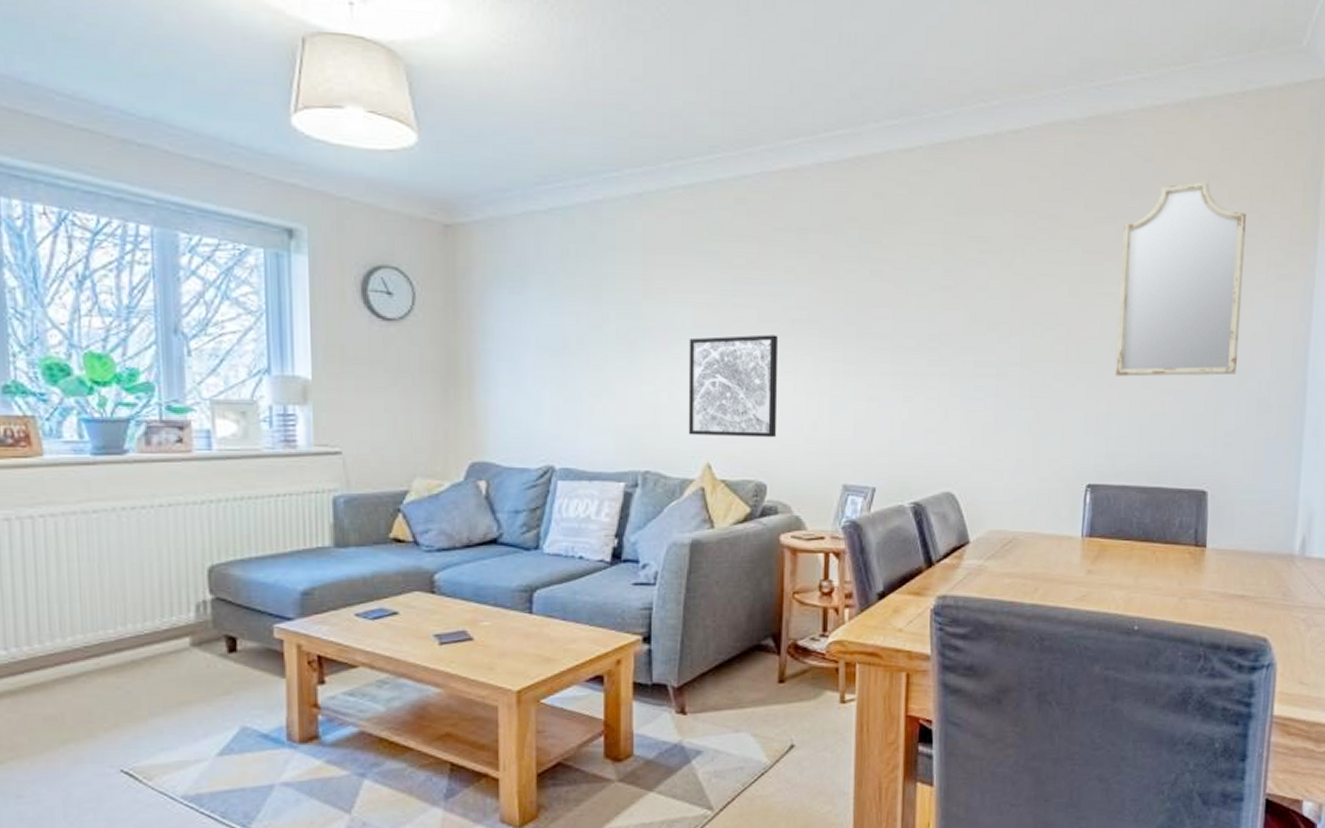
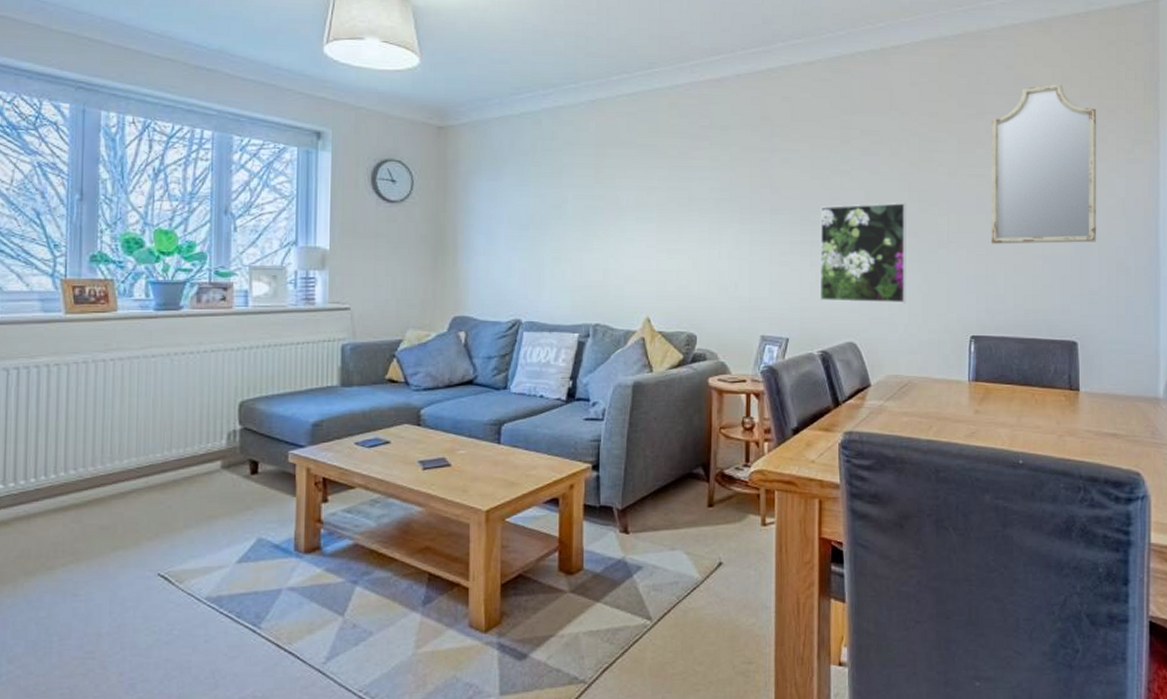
wall art: present [688,334,778,438] -> none [631,211,705,296]
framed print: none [913,325,1019,446] -> present [819,202,907,303]

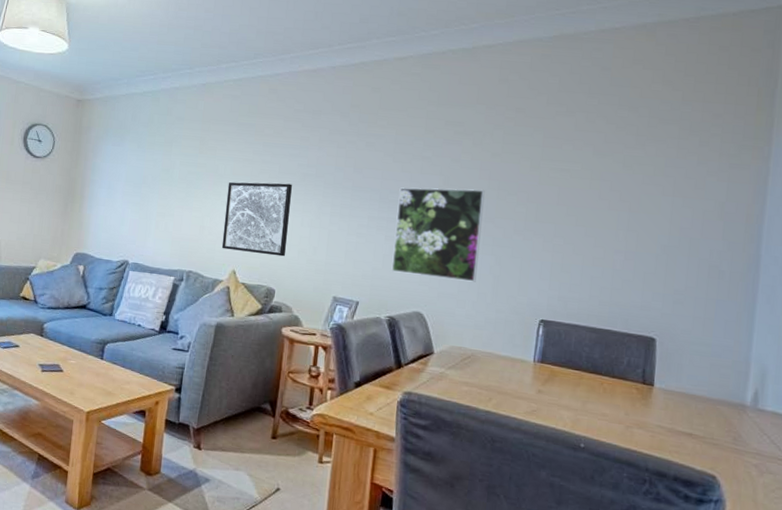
wall art: none [631,211,705,296] -> present [221,182,292,257]
home mirror: present [990,83,1097,244] -> none [569,86,700,243]

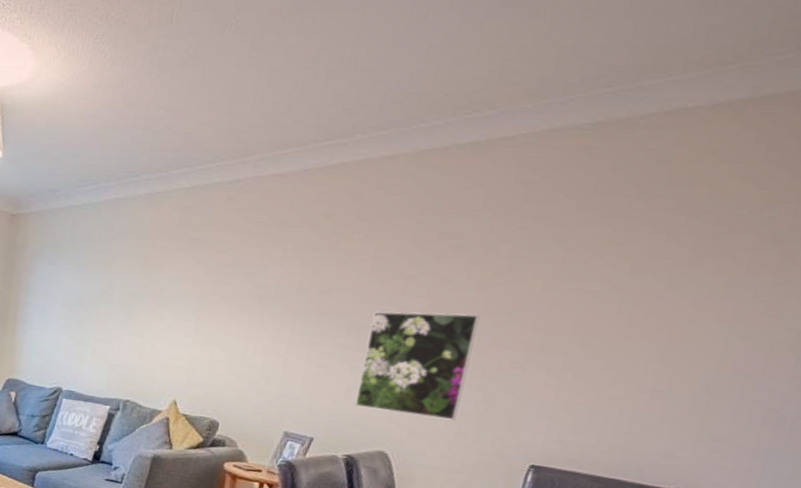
wall art: present [221,182,292,257] -> none [162,304,246,387]

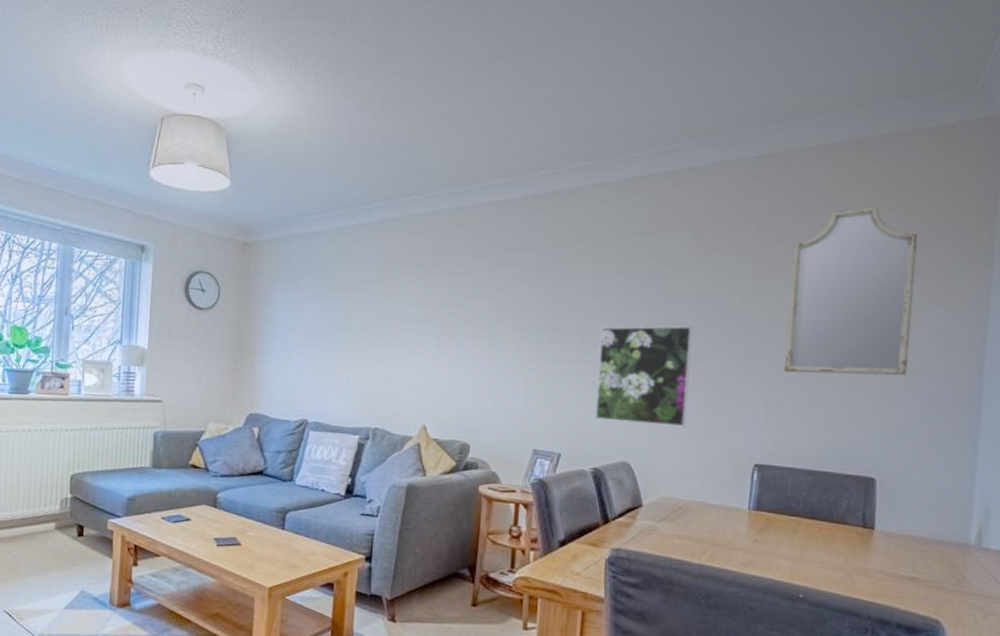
home mirror: none [582,184,791,381] -> present [783,207,918,376]

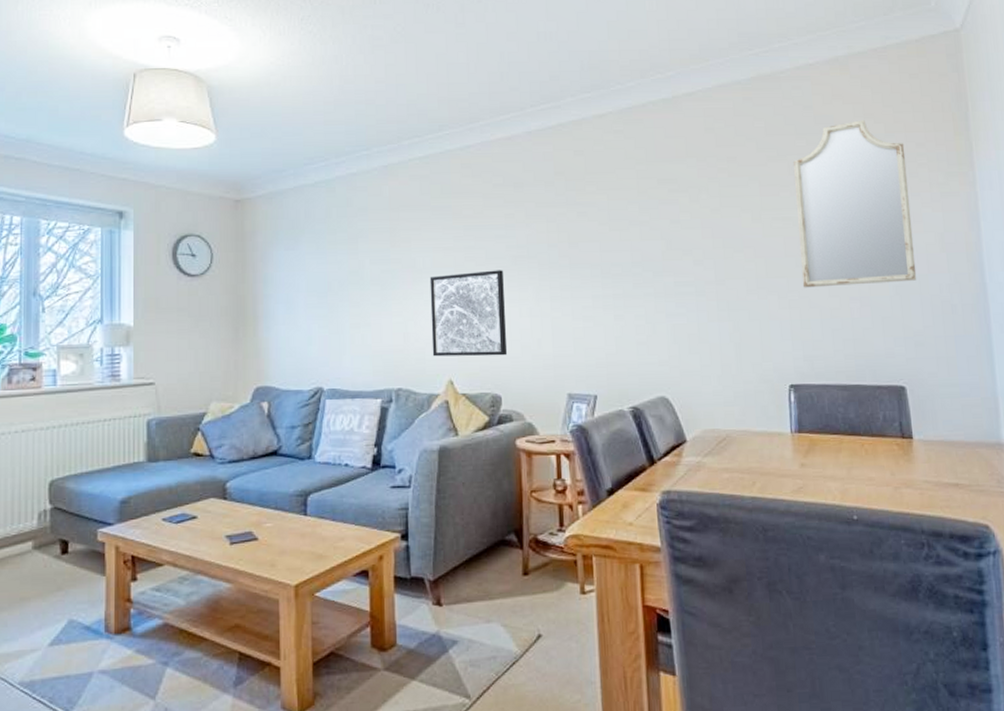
wall art: none [410,327,484,408] -> present [429,270,508,357]
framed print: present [594,326,693,427] -> none [621,249,717,355]

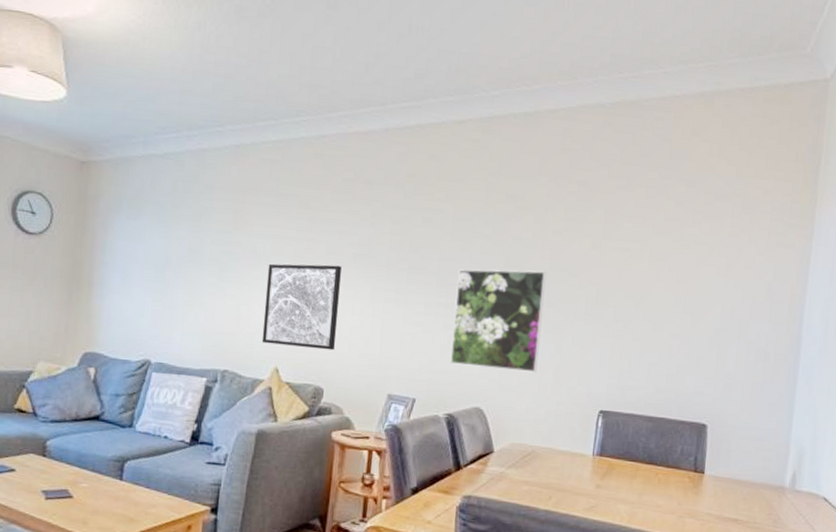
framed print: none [621,249,717,355] -> present [450,269,547,373]
home mirror: present [792,120,917,288] -> none [628,160,752,326]

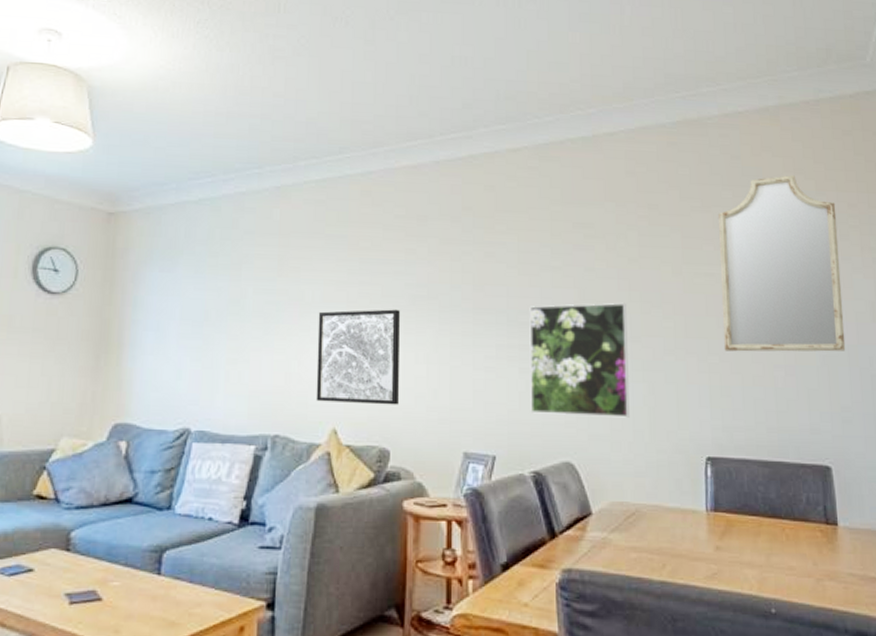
home mirror: none [628,160,752,326] -> present [717,175,846,352]

